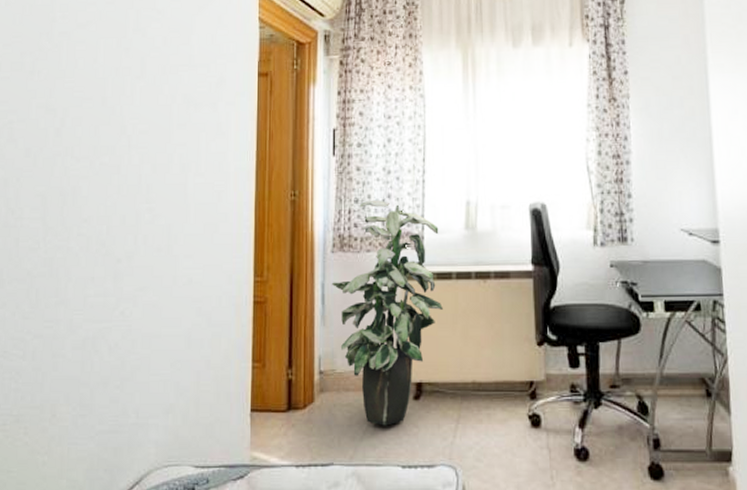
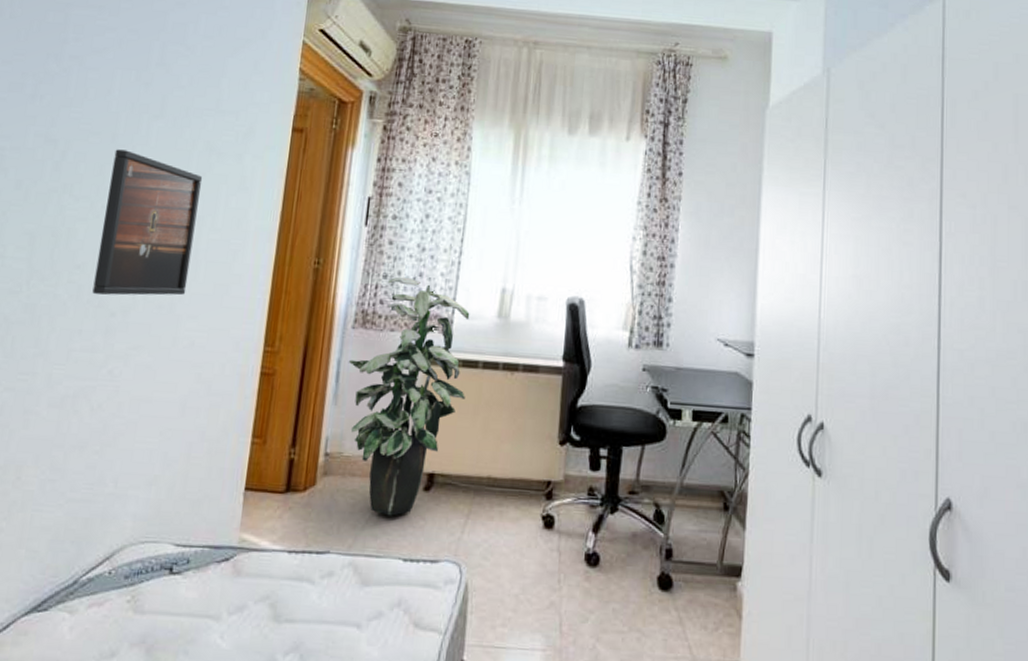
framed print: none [99,111,184,243] -> present [92,149,203,296]

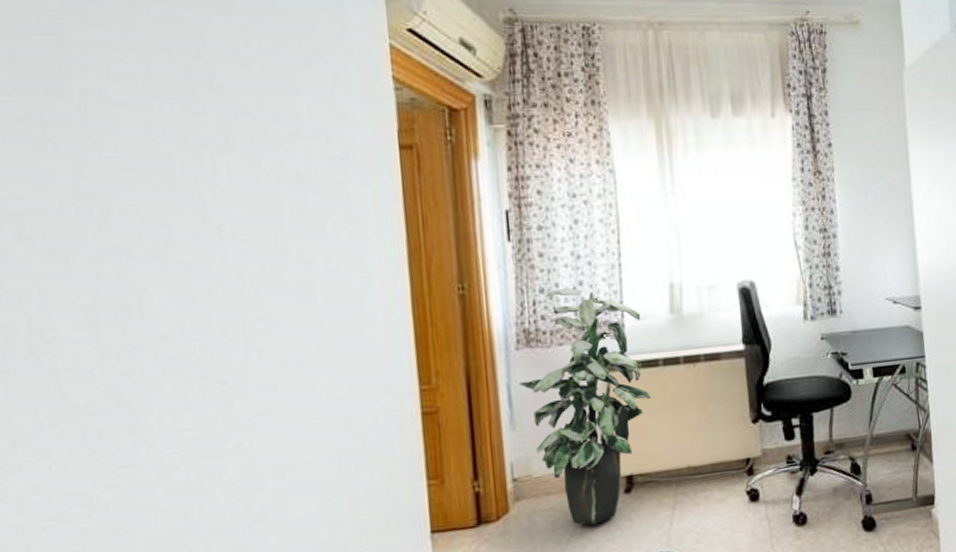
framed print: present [92,149,203,296] -> none [176,195,311,364]

